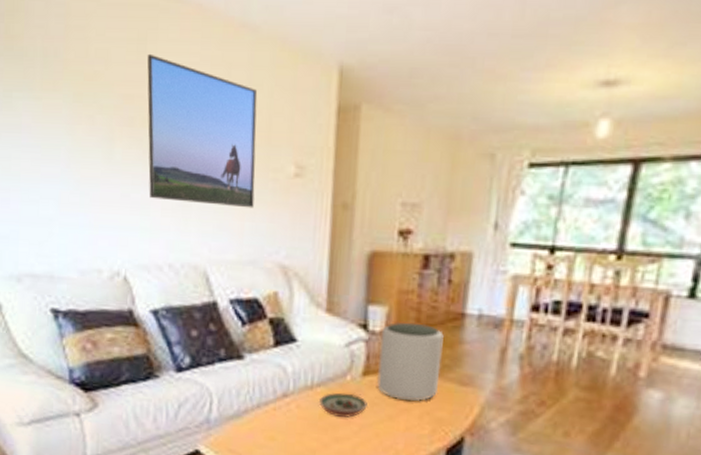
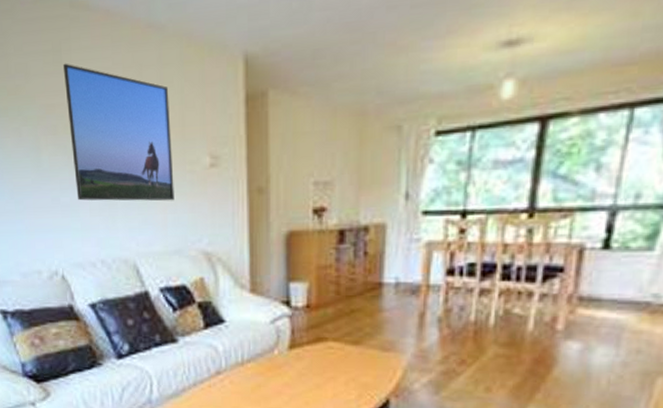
decorative bowl: present [319,392,367,418] -> none [251,366,295,389]
plant pot: present [377,321,444,402] -> none [303,295,363,370]

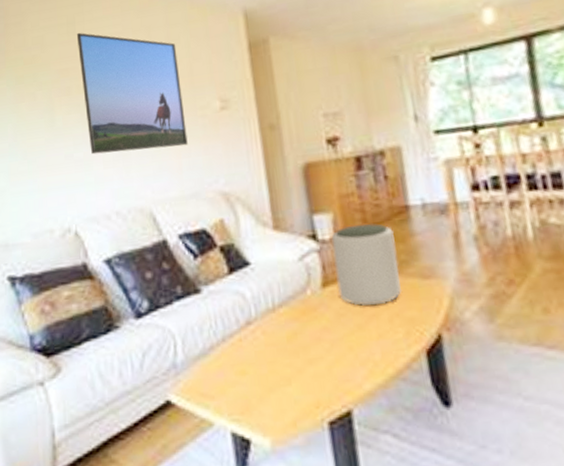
plant pot: none [303,295,363,370] -> present [331,223,403,306]

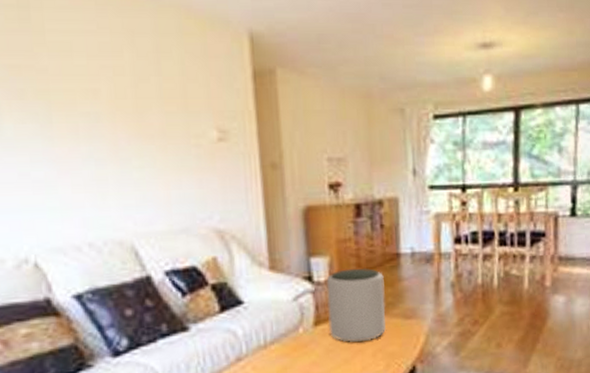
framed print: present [76,32,188,155] -> none [31,21,179,176]

